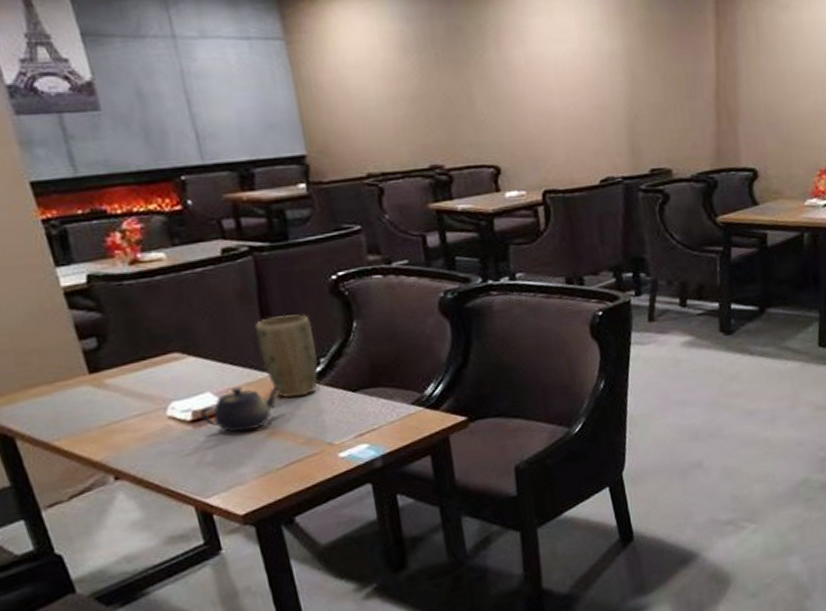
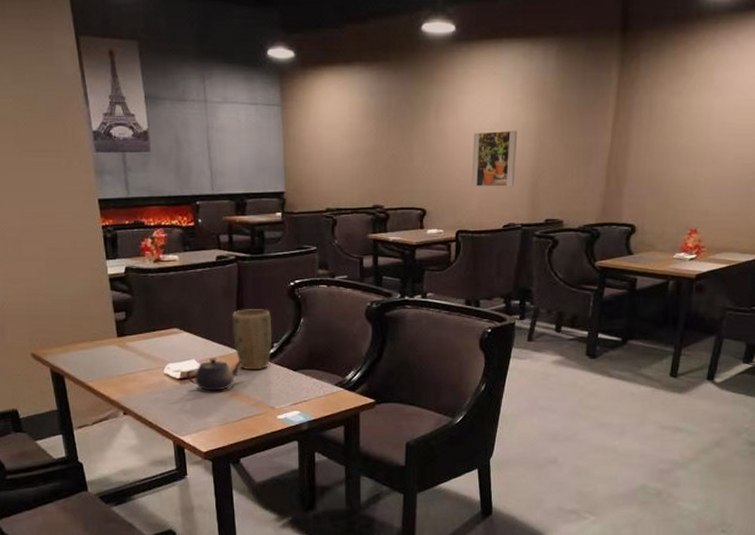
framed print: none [547,59,608,134] -> present [471,130,518,187]

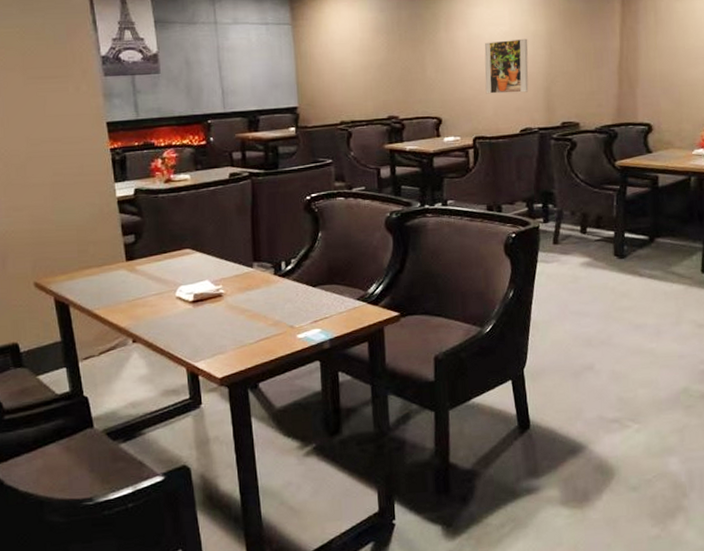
teapot: present [186,358,243,391] -> none [199,277,260,313]
plant pot: present [232,309,273,370] -> none [247,224,290,289]

